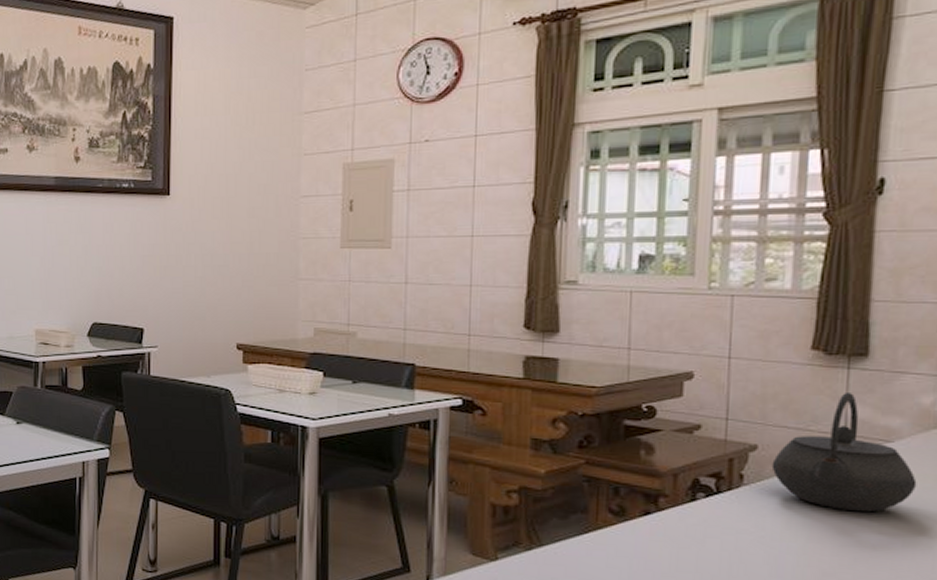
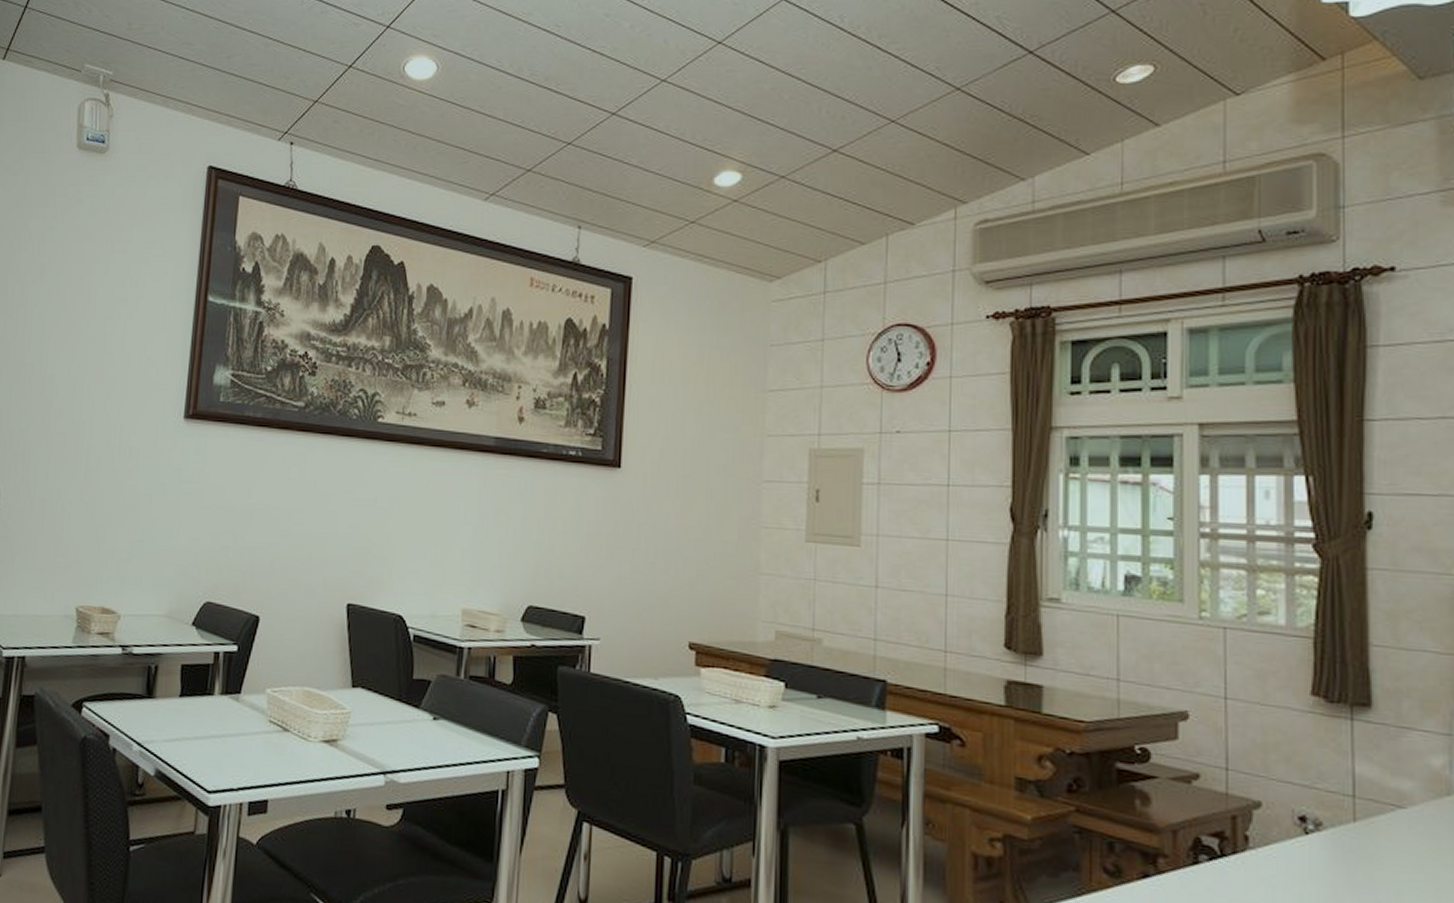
kettle: present [771,391,917,512] -> none [1278,746,1435,890]

